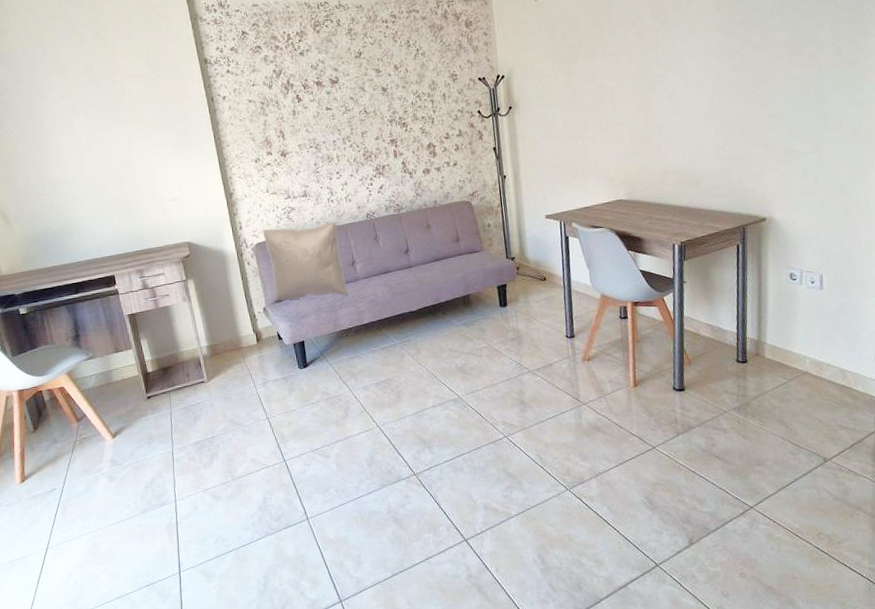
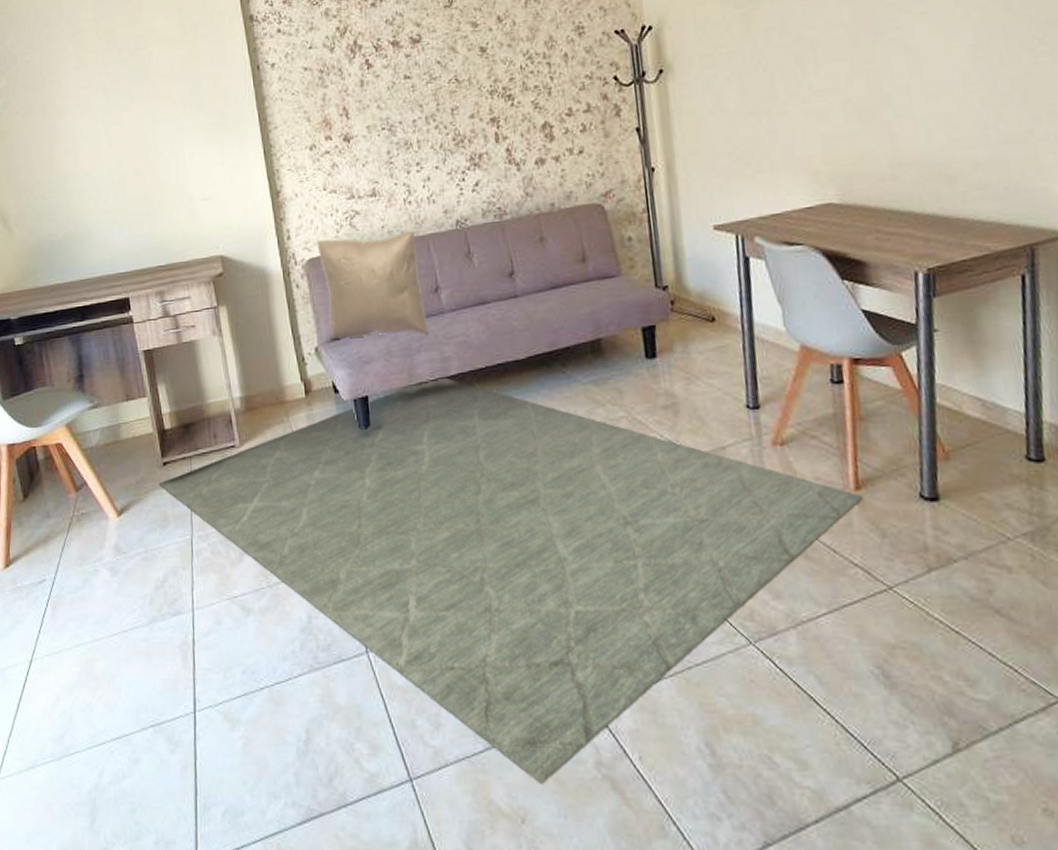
rug: none [145,324,639,594] -> present [159,376,864,784]

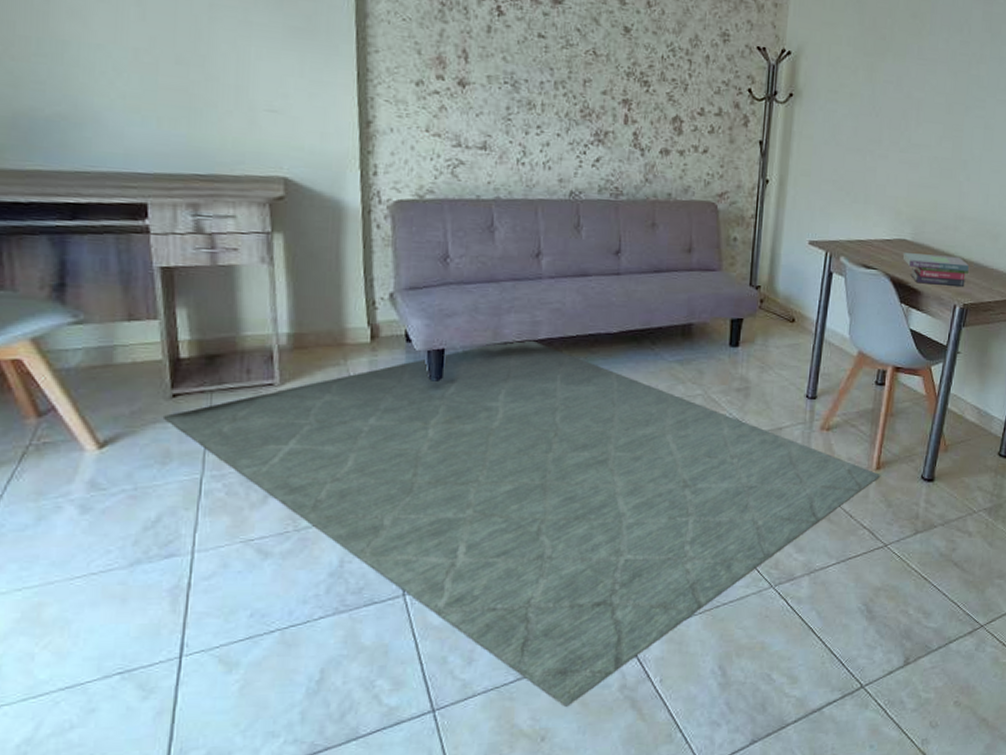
pillow: present [316,231,428,339] -> none [408,182,523,296]
books: none [832,211,925,253] -> present [902,253,969,286]

